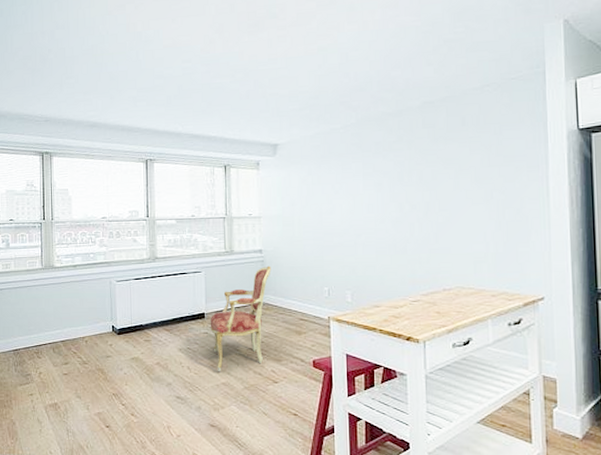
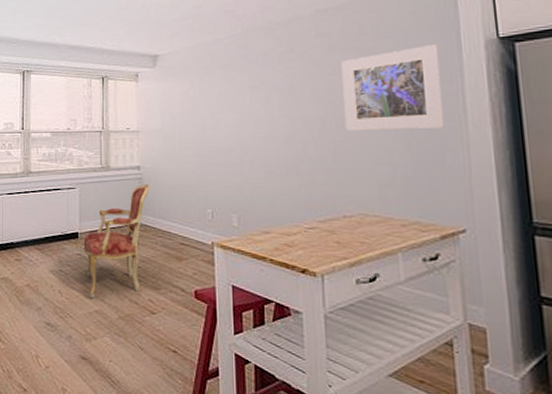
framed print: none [444,135,531,214] -> present [341,45,445,131]

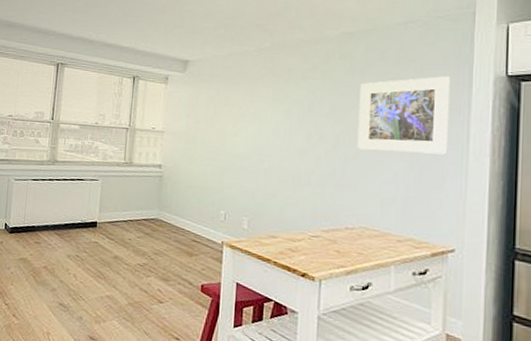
armchair: present [83,183,150,297] -> none [100,182,169,283]

